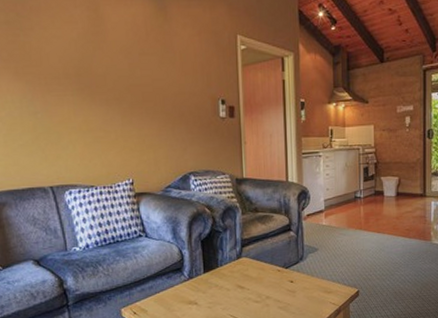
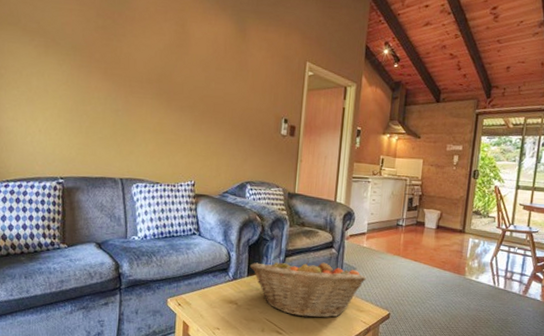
fruit basket: none [204,244,331,308] -> present [249,258,367,318]

